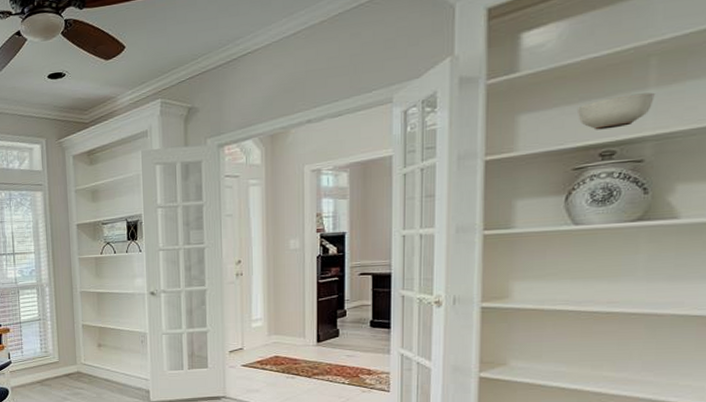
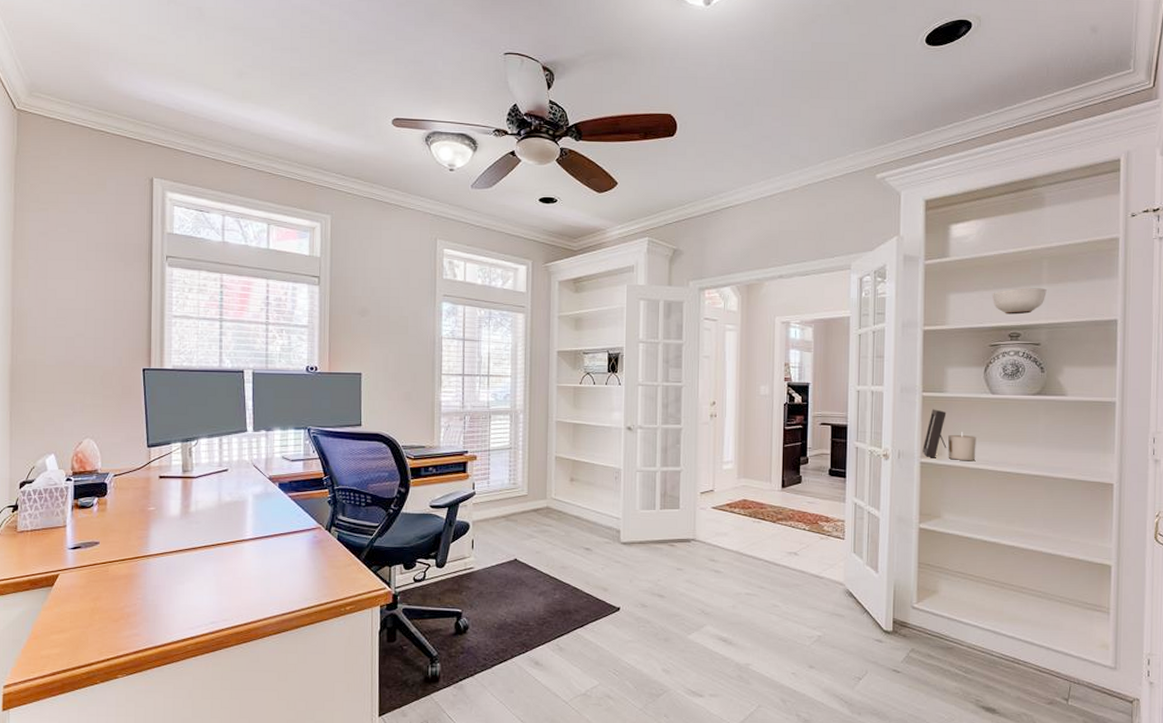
picture frame: none [483,248,515,302] -> present [922,409,947,458]
candle: none [516,271,553,303] -> present [948,432,976,461]

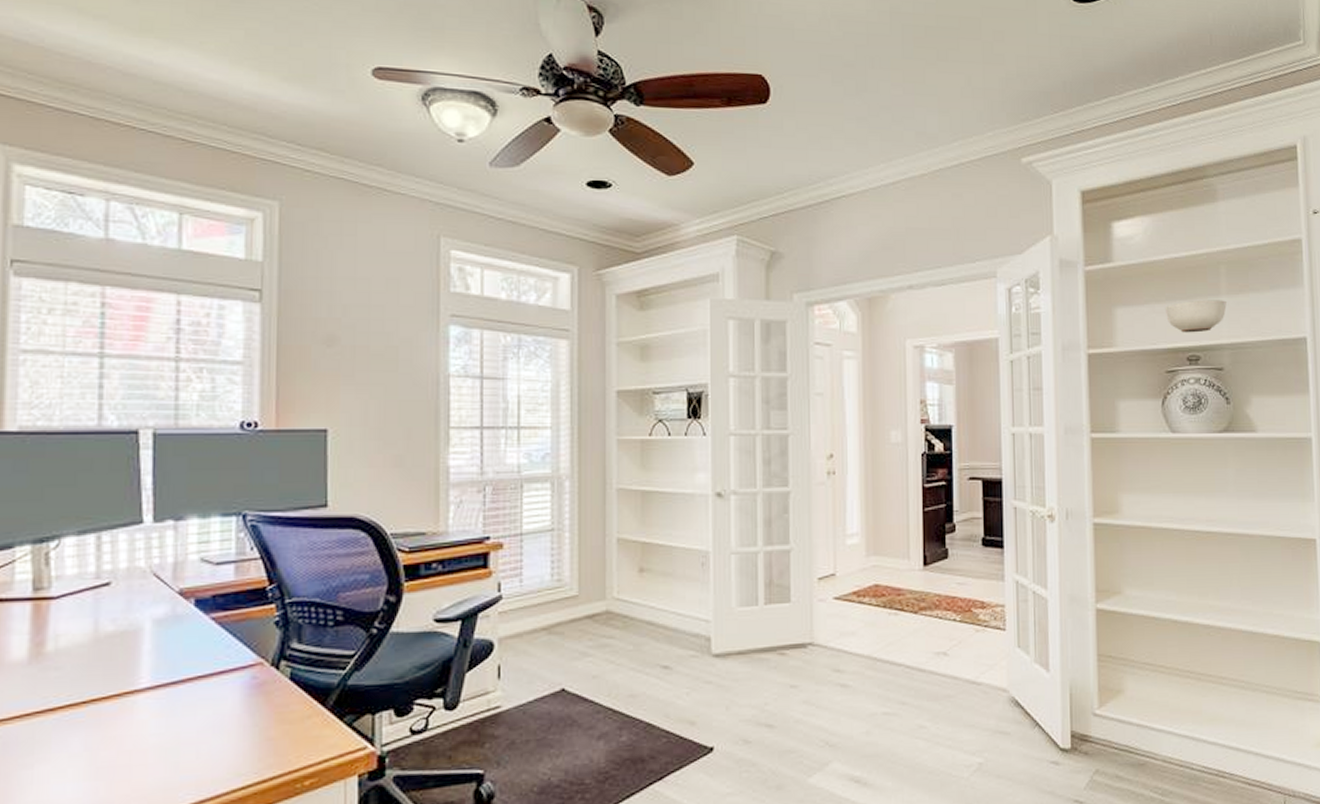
picture frame: present [922,409,947,458] -> none [1094,454,1124,517]
candle: present [948,432,976,461] -> none [1124,482,1158,519]

